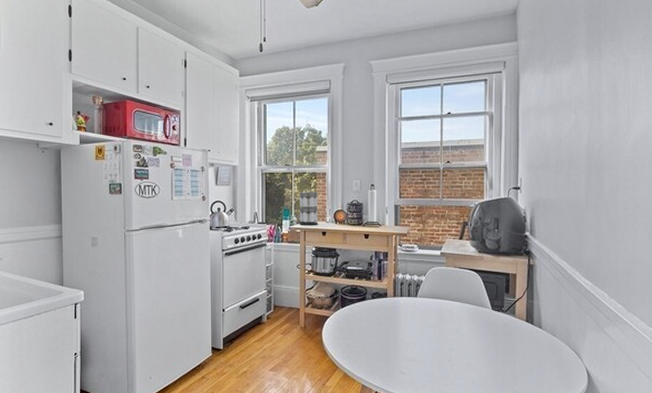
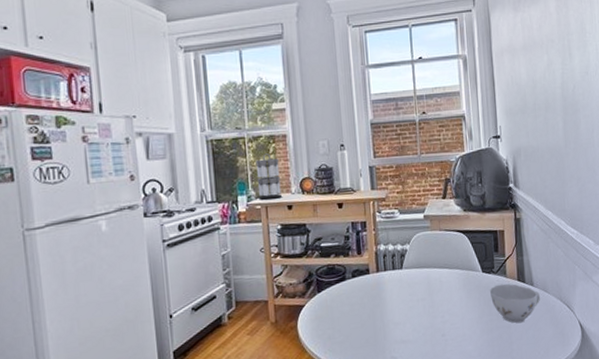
teacup: none [497,322,547,361] -> present [489,283,540,323]

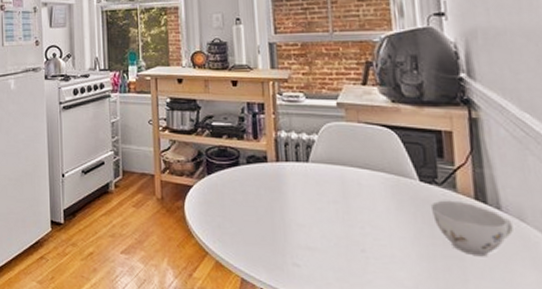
spice rack: present [255,153,282,200] -> none [147,25,172,71]

